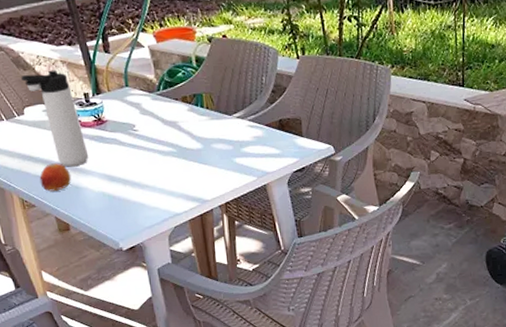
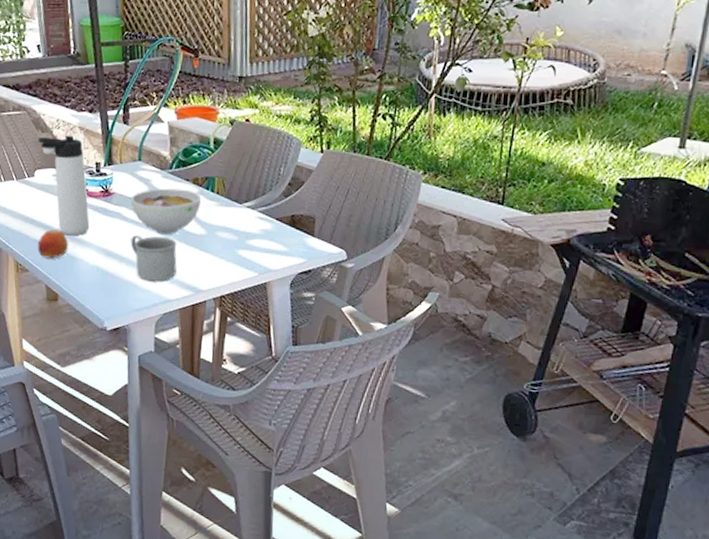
bowl: none [125,108,193,154] -> present [131,188,201,235]
mug: none [131,155,180,198] -> present [130,235,177,281]

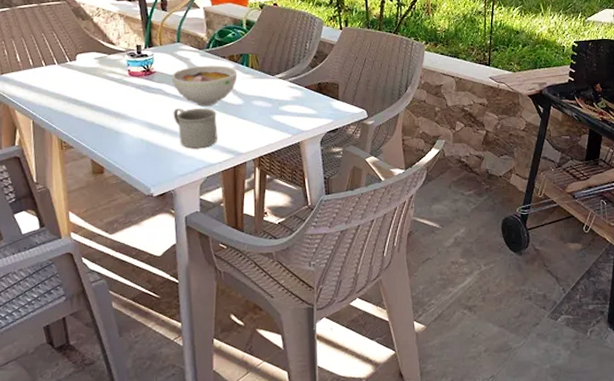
apple: present [37,229,69,259] -> none [81,108,113,135]
thermos bottle: present [38,135,90,236] -> none [79,22,133,113]

